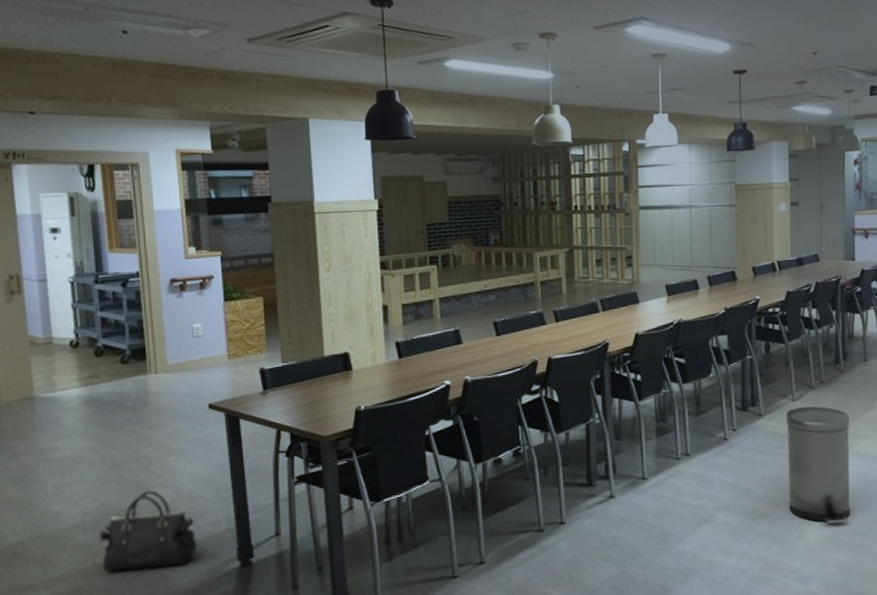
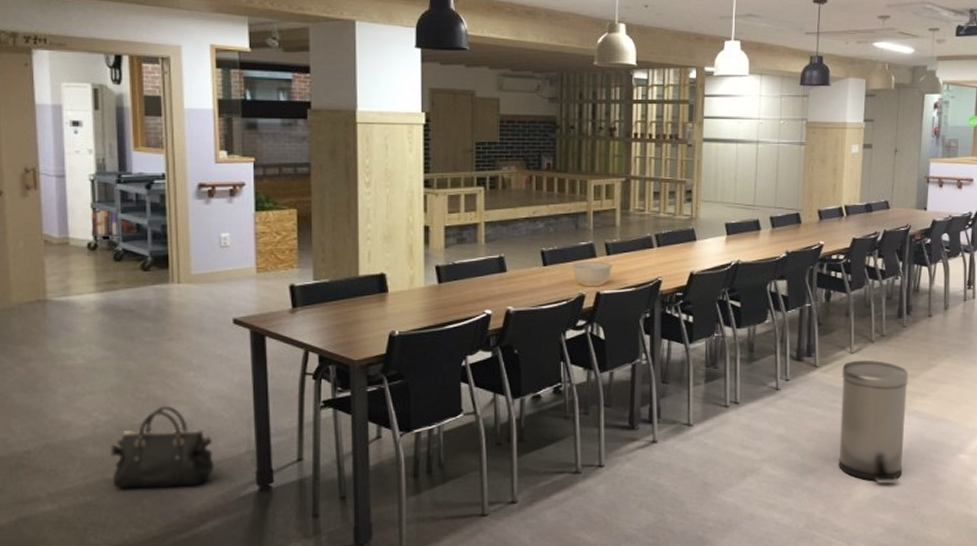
books: none [72,307,115,334] -> present [91,208,137,236]
bowl: none [524,328,562,353] -> present [573,262,612,287]

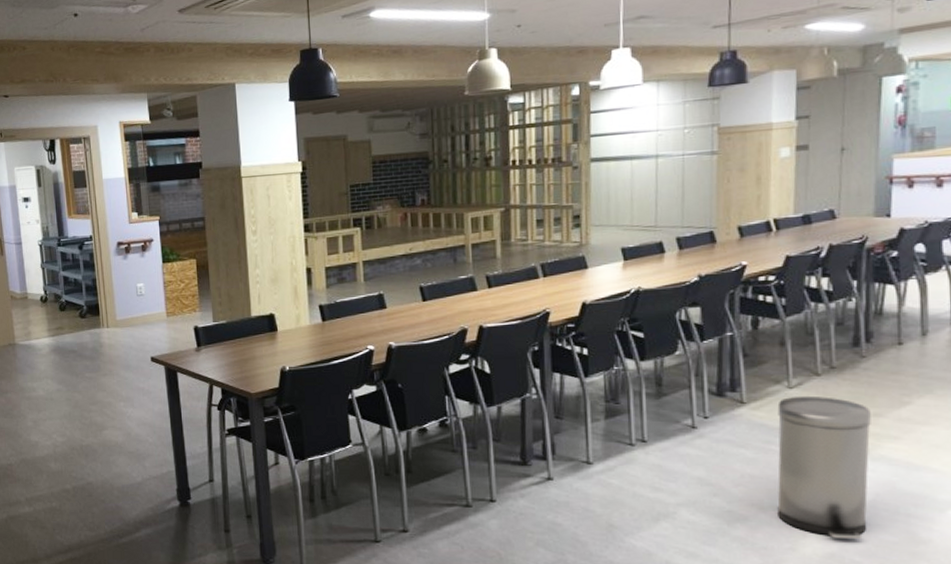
books: present [91,208,137,236] -> none [41,267,75,291]
shoulder bag: present [110,405,215,489] -> none [66,430,144,500]
bowl: present [573,262,612,287] -> none [453,295,495,321]

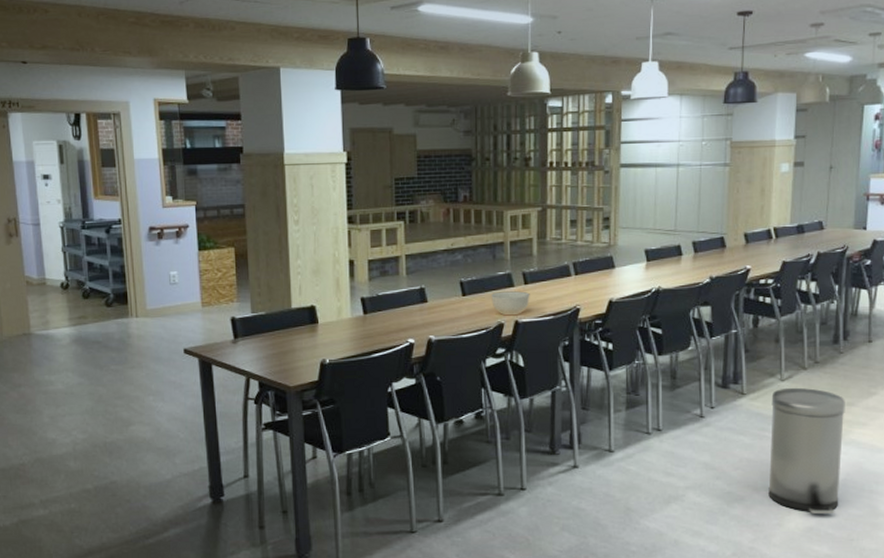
bowl: none [453,295,495,321] -> present [491,291,530,316]

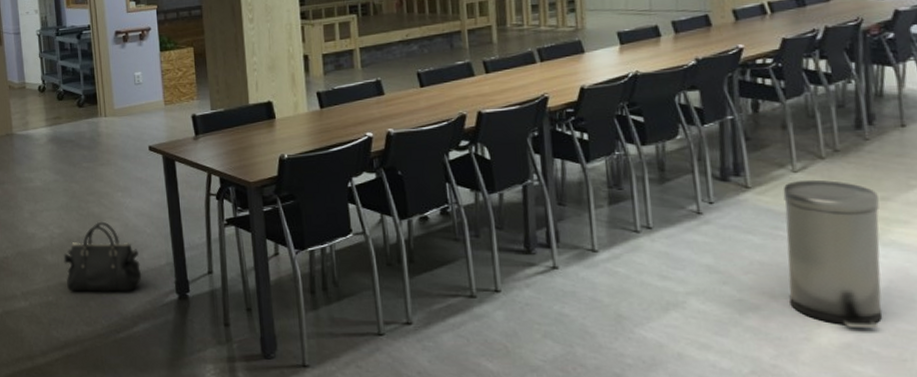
shoulder bag: none [88,426,174,499] -> present [63,221,142,293]
bowl: present [491,291,530,316] -> none [451,80,493,107]

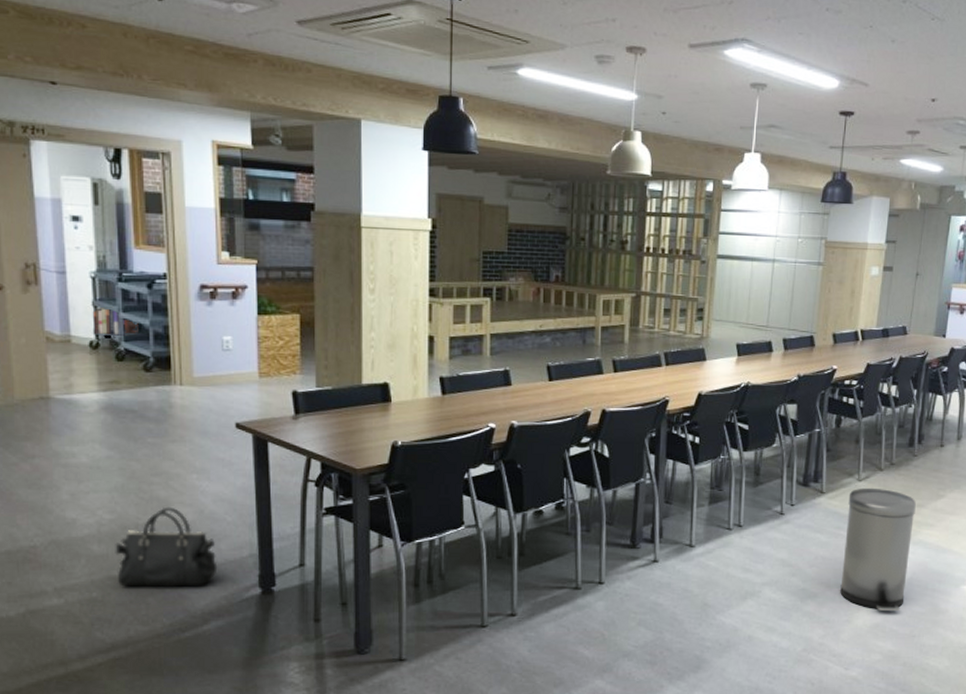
books: none [39,56,73,81] -> present [92,307,139,336]

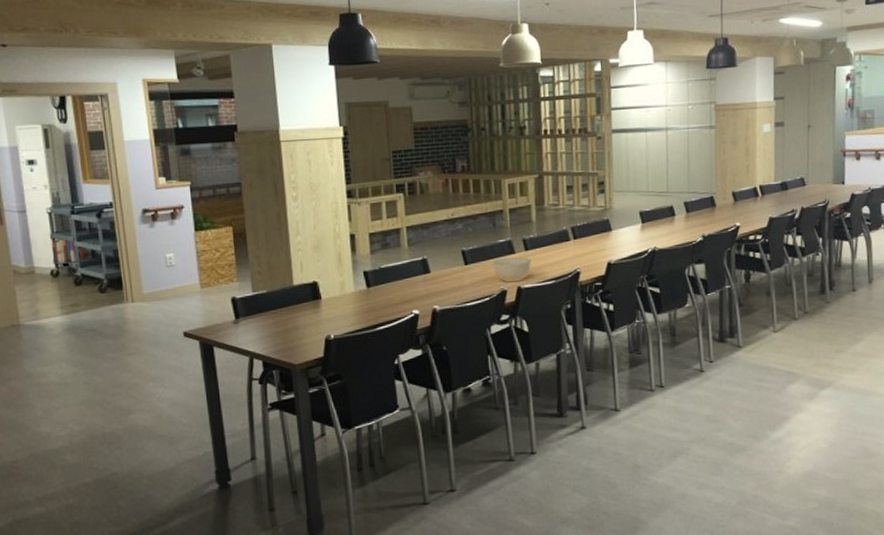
shoulder bag: present [115,506,218,588] -> none [86,414,178,491]
bowl: none [579,378,619,404] -> present [493,257,531,283]
pedal bin: present [840,487,916,612] -> none [766,337,835,459]

